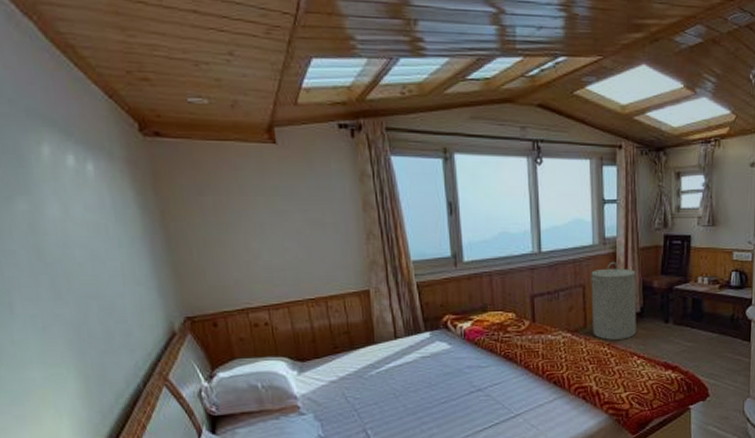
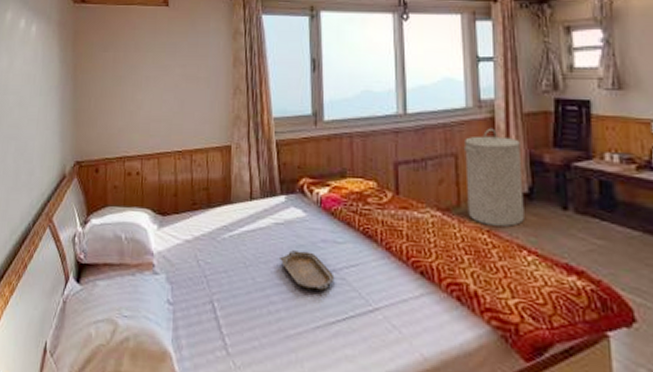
serving tray: none [429,377,480,409] -> present [280,250,335,291]

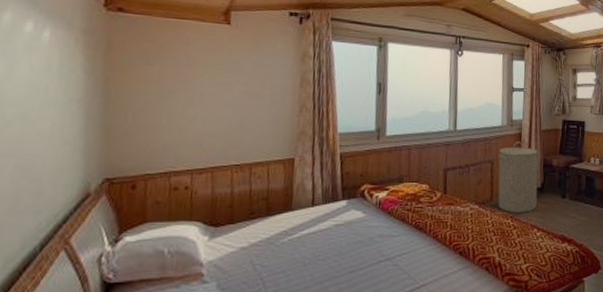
serving tray: present [280,250,335,291] -> none [339,246,388,278]

